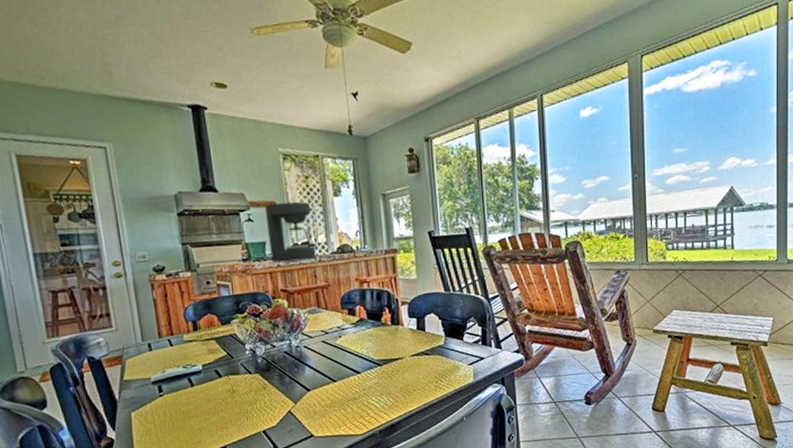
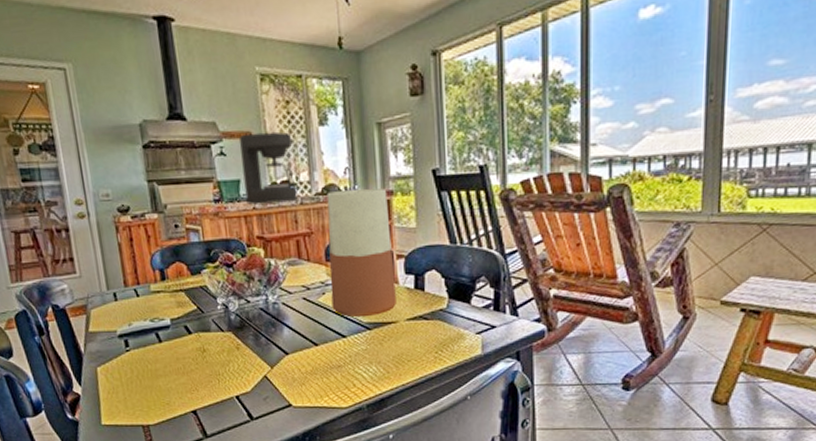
vase: none [341,247,402,355] -> present [326,188,396,317]

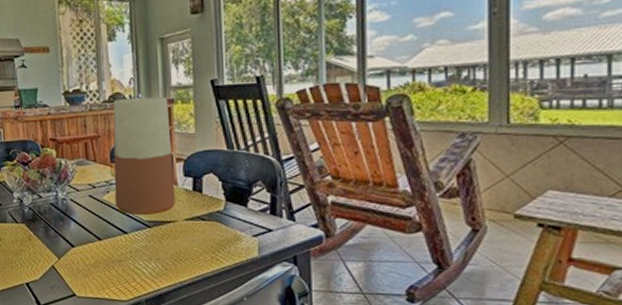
coffee maker: present [238,131,298,205] -> none [38,46,87,110]

